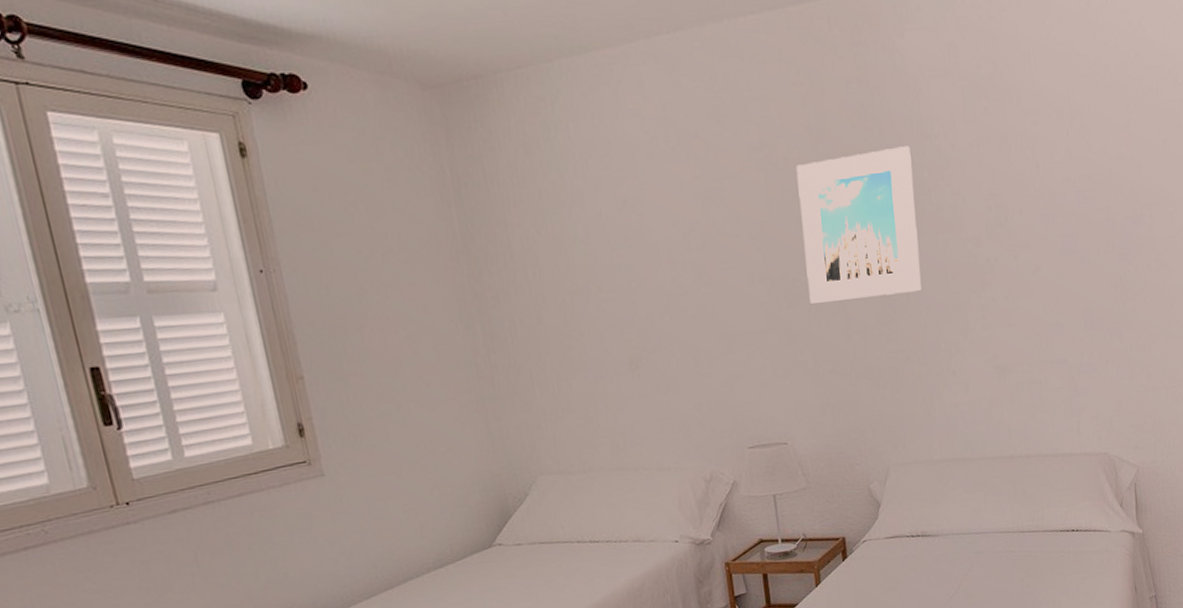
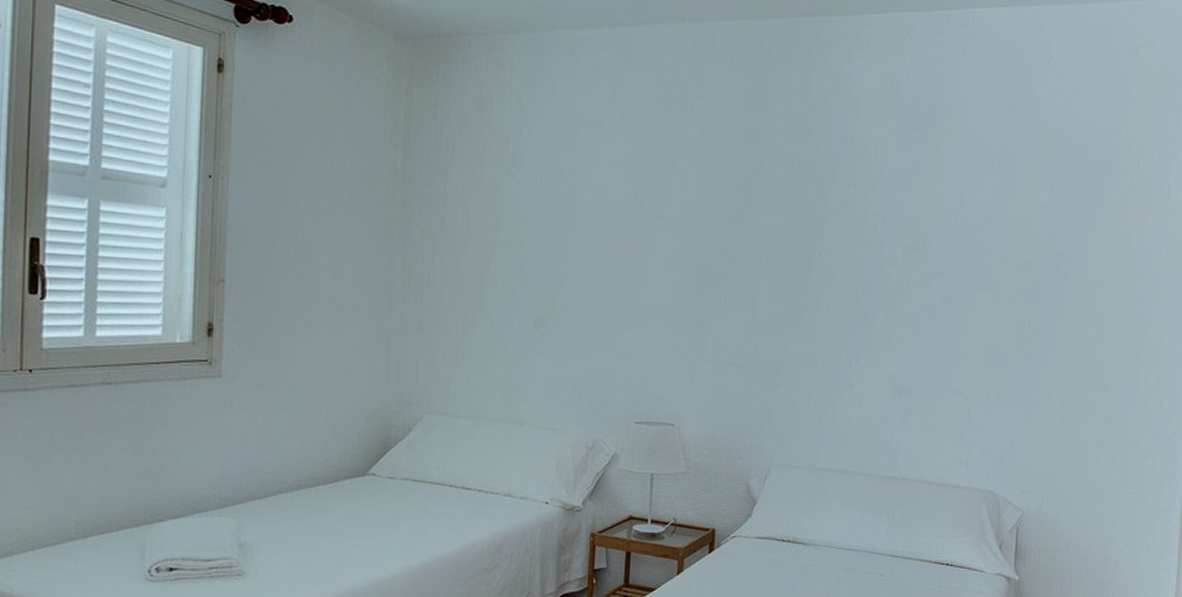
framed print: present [795,146,922,305] -> none [721,161,841,300]

